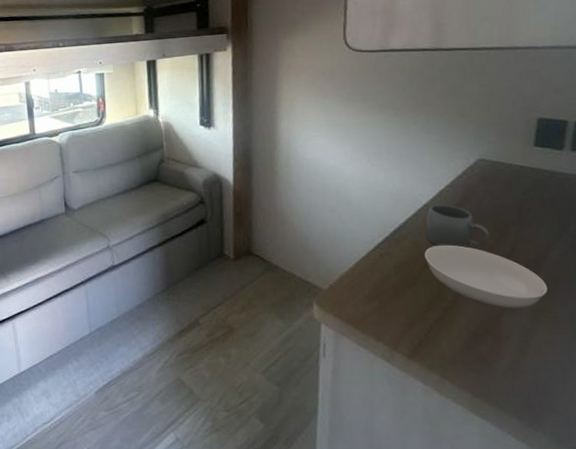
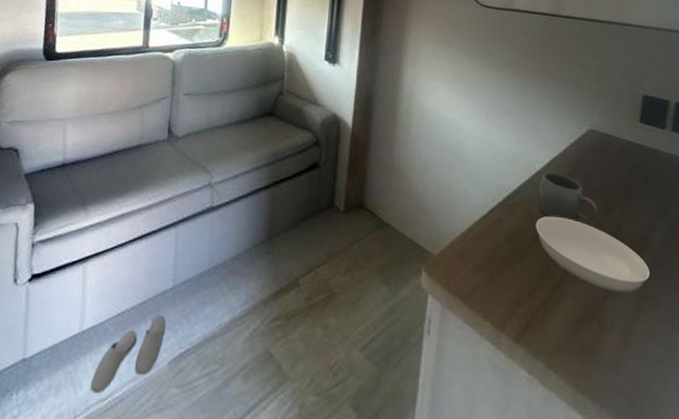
slippers: none [34,355,88,417] -> present [90,314,165,392]

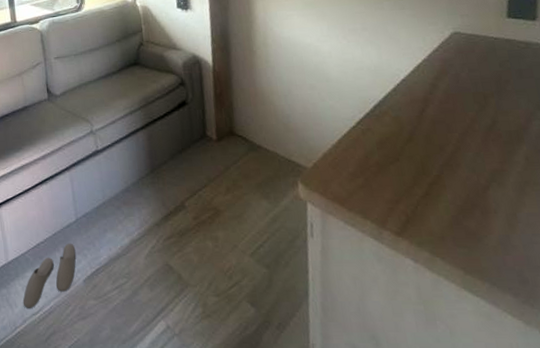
bowl: present [535,215,651,294] -> none [406,118,533,182]
mug: present [538,172,598,222] -> none [405,78,470,121]

